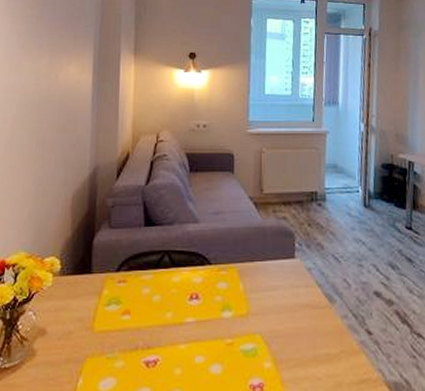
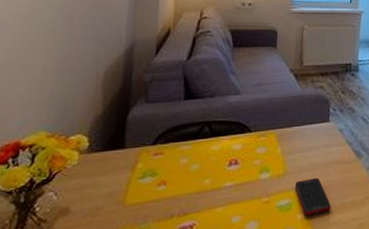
cell phone: none [261,322,301,366] -> present [295,177,331,216]

